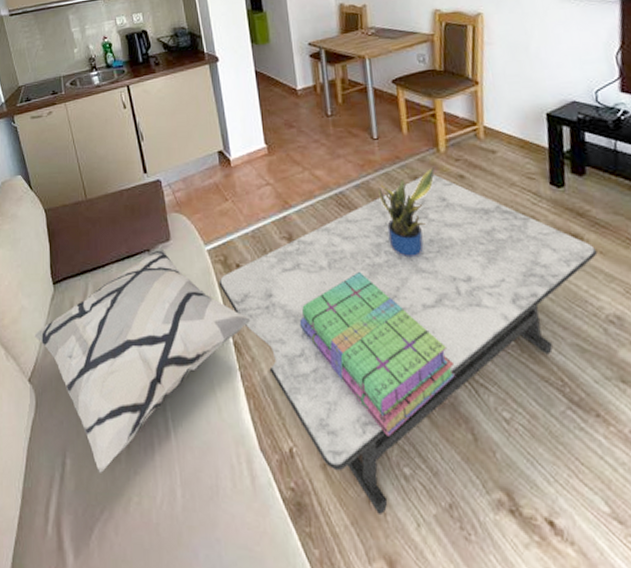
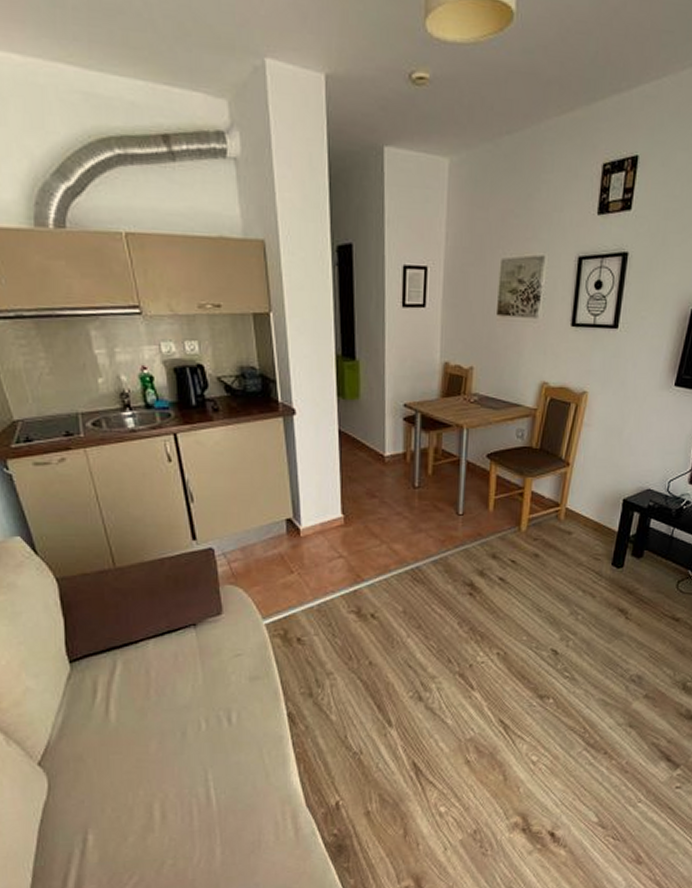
decorative pillow: present [34,245,251,473] -> none [44,619,308,844]
coffee table: present [219,174,598,516] -> none [276,552,636,846]
stack of books: present [299,271,455,437] -> none [358,643,498,784]
potted plant: present [378,167,436,258] -> none [455,546,514,630]

